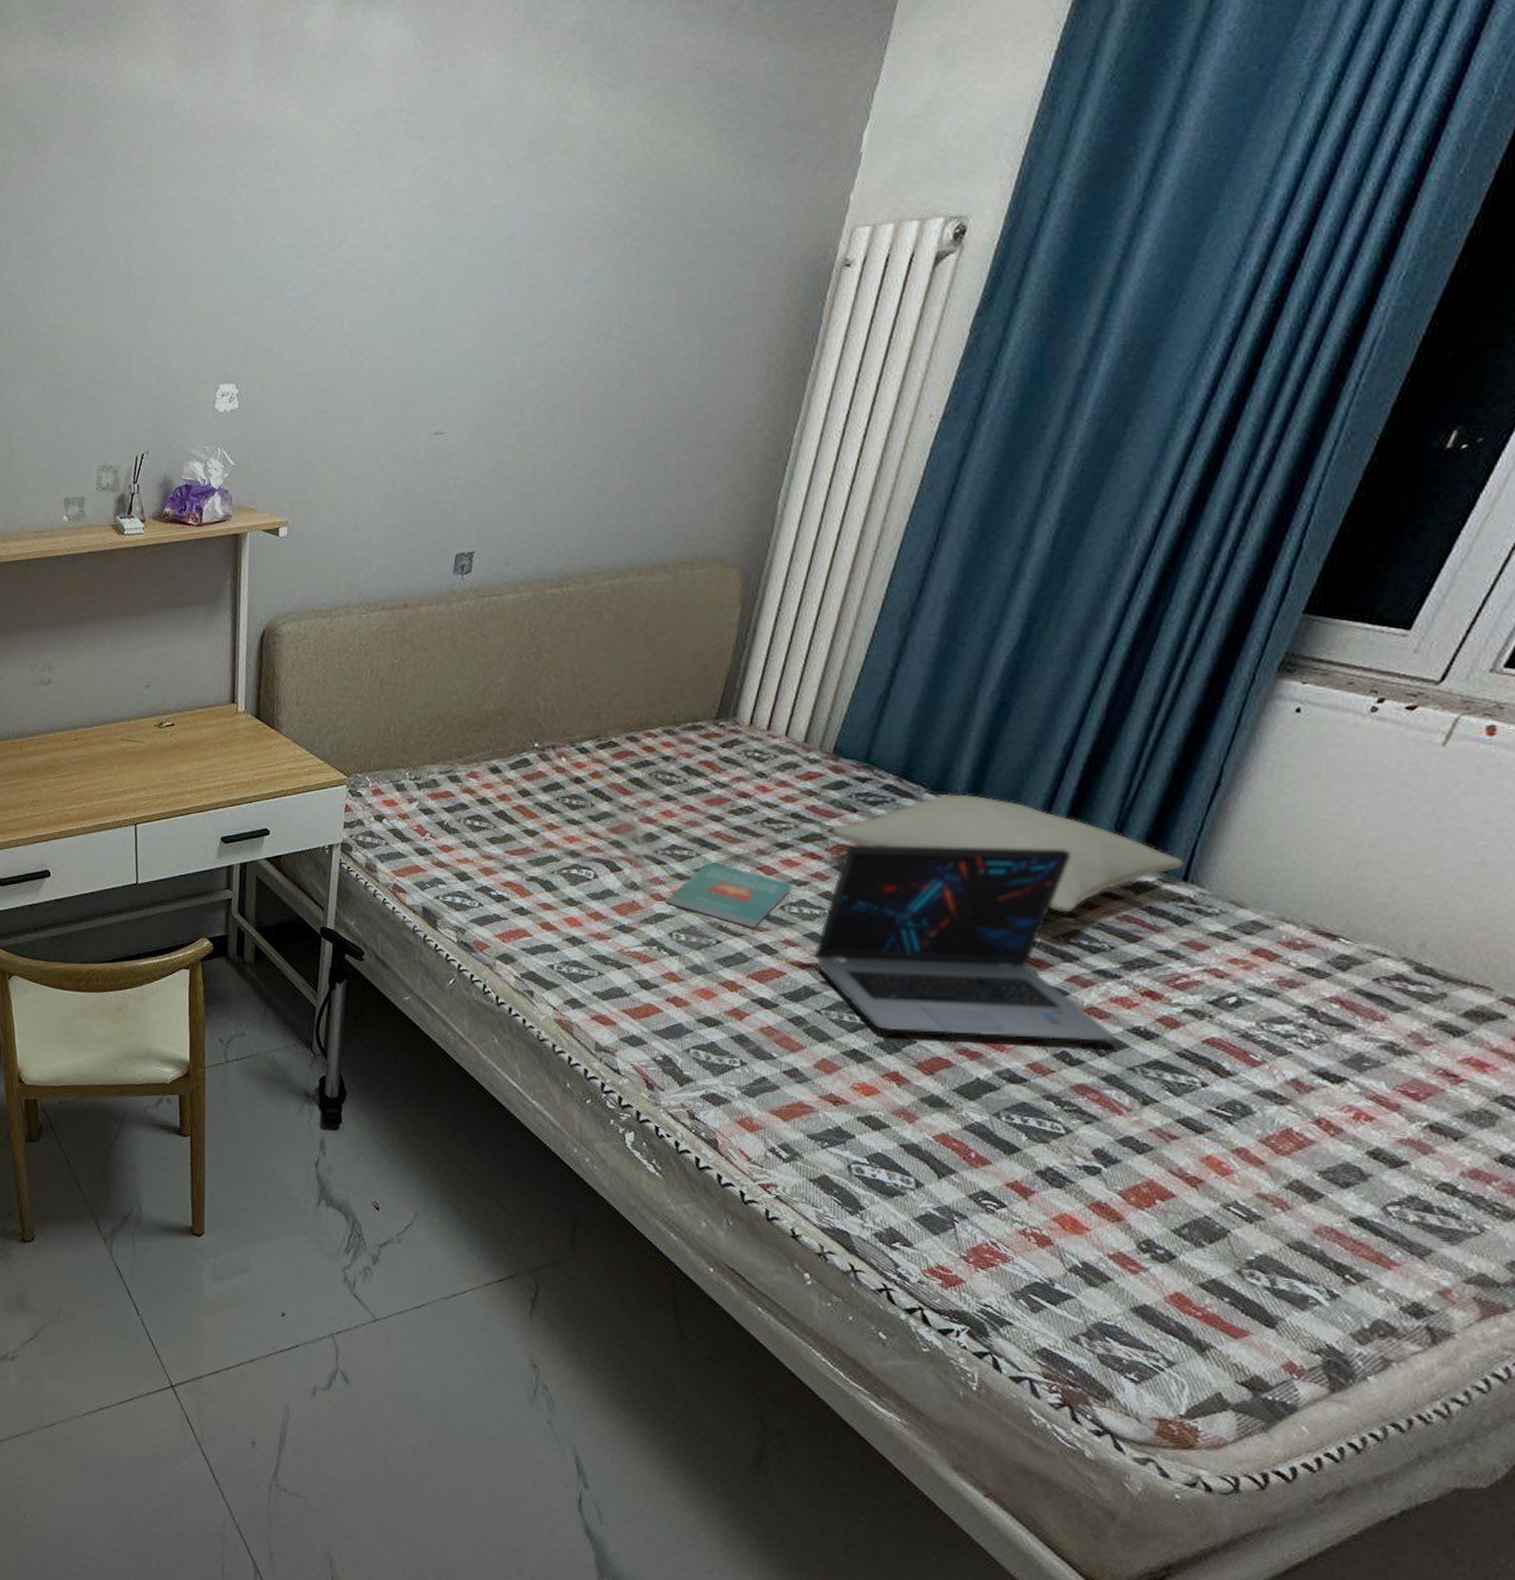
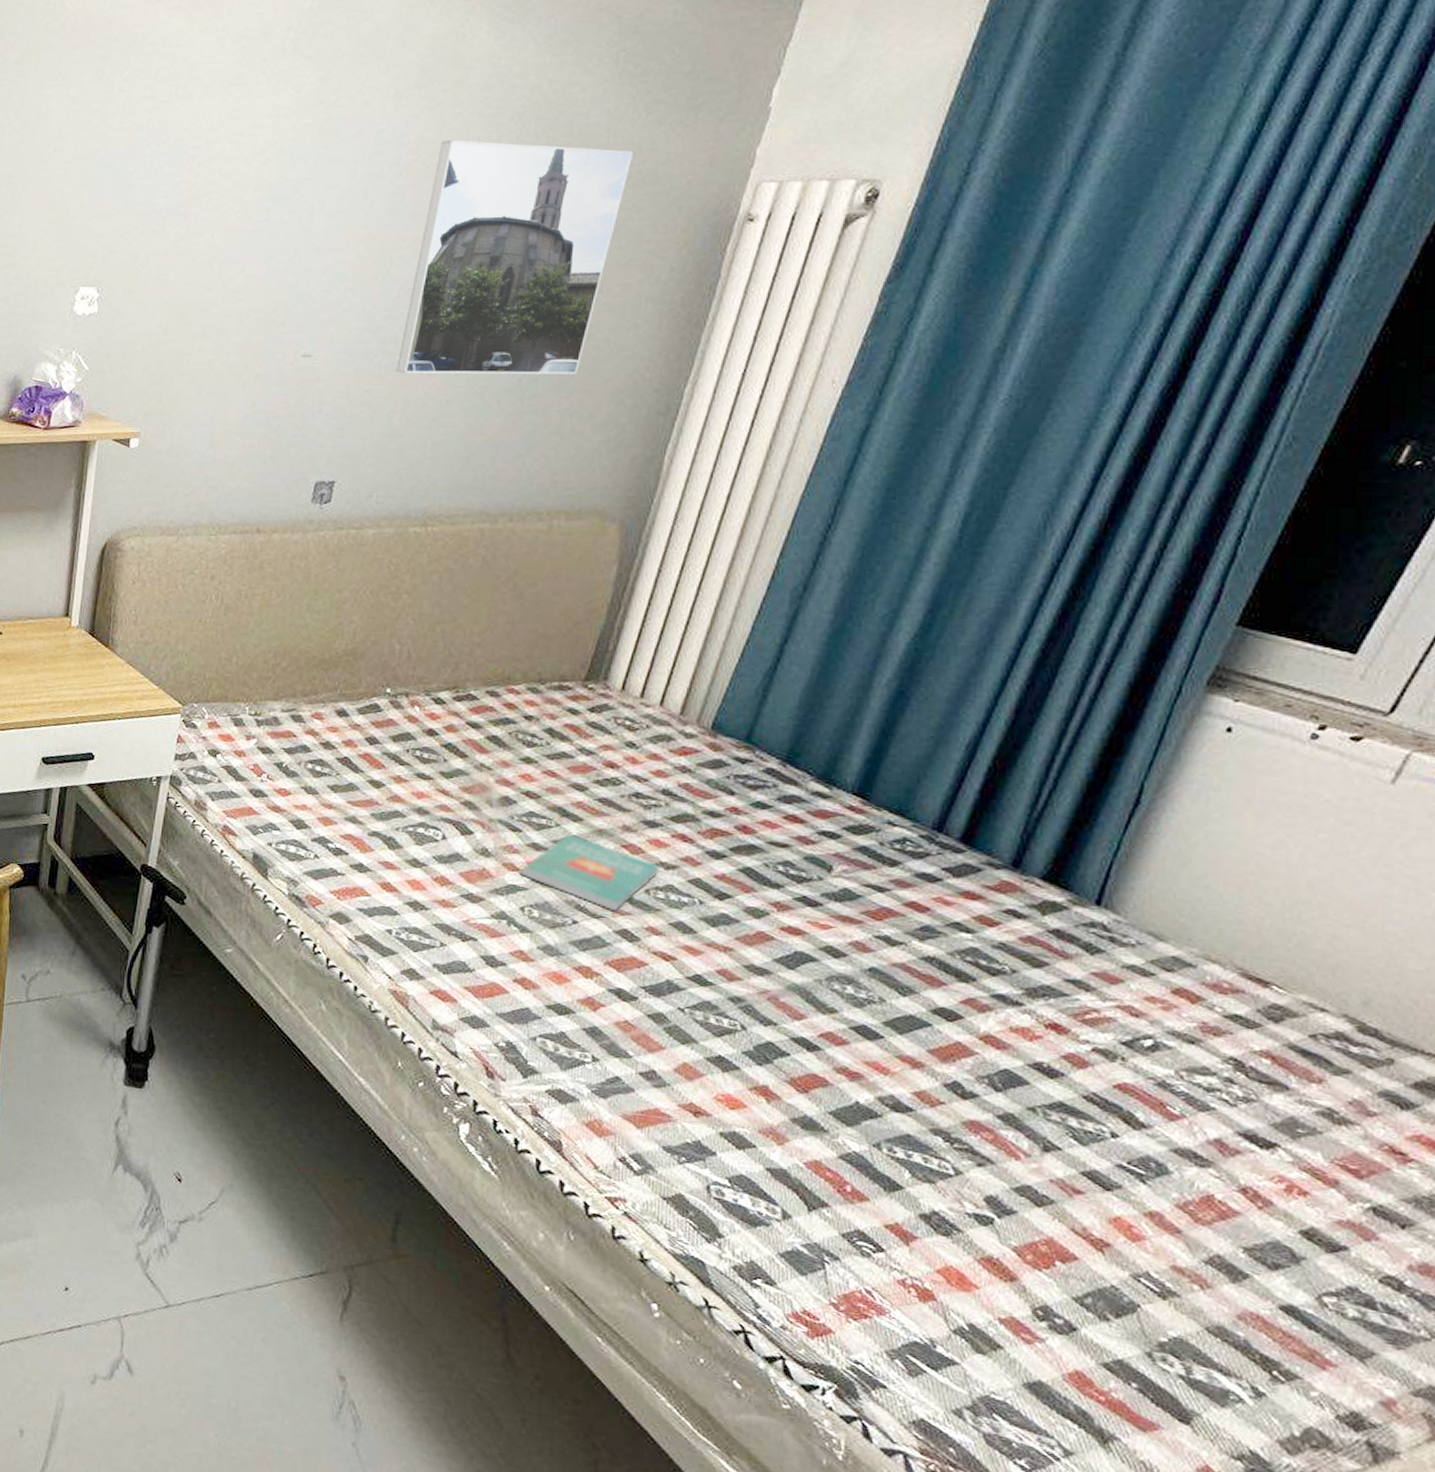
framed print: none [524,206,735,443] -> present [396,139,634,375]
laptop: present [815,844,1116,1042] -> none [681,830,1016,1076]
pillow: present [832,794,1185,913] -> none [706,784,1099,928]

